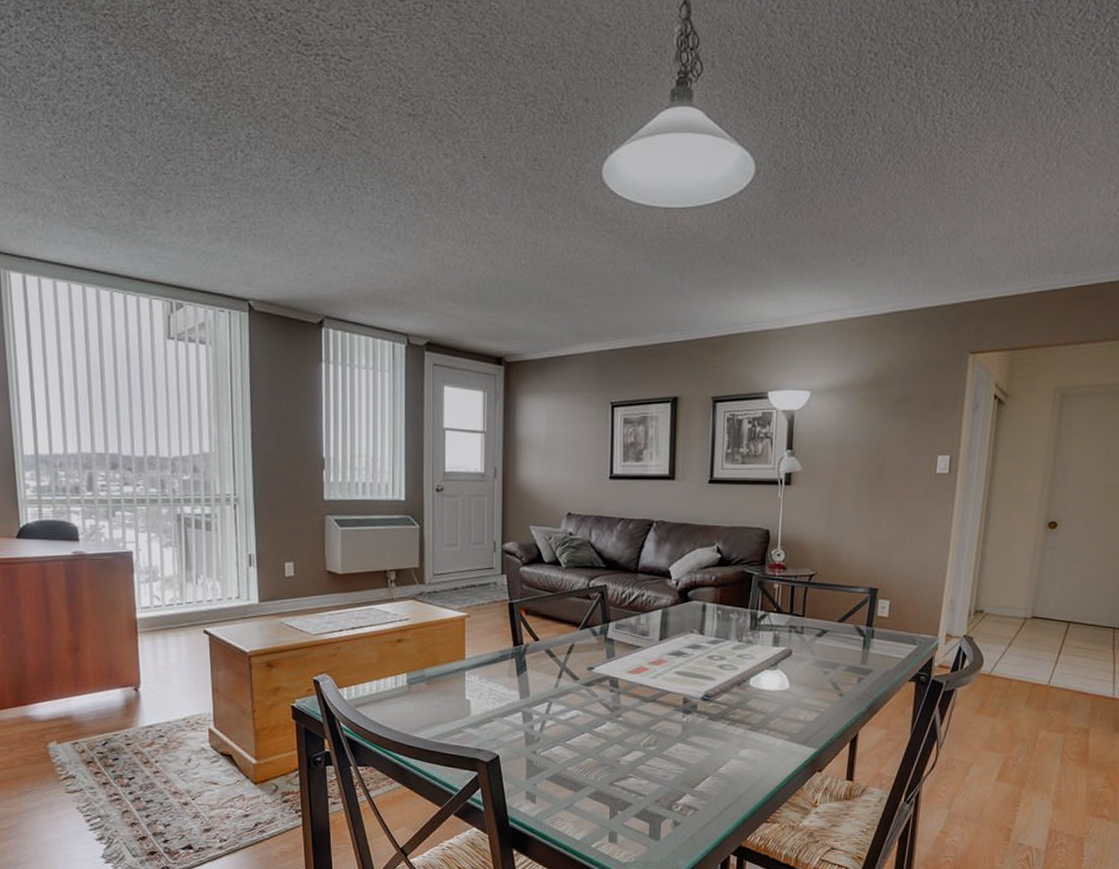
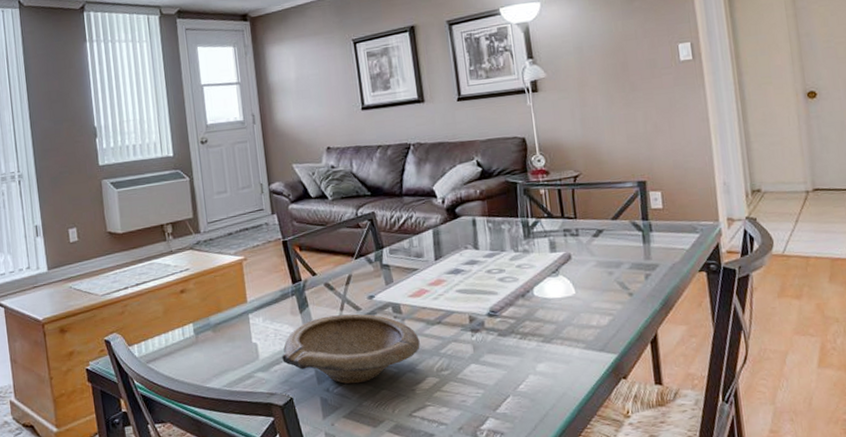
bowl: none [493,682,632,749] -> present [282,313,420,384]

